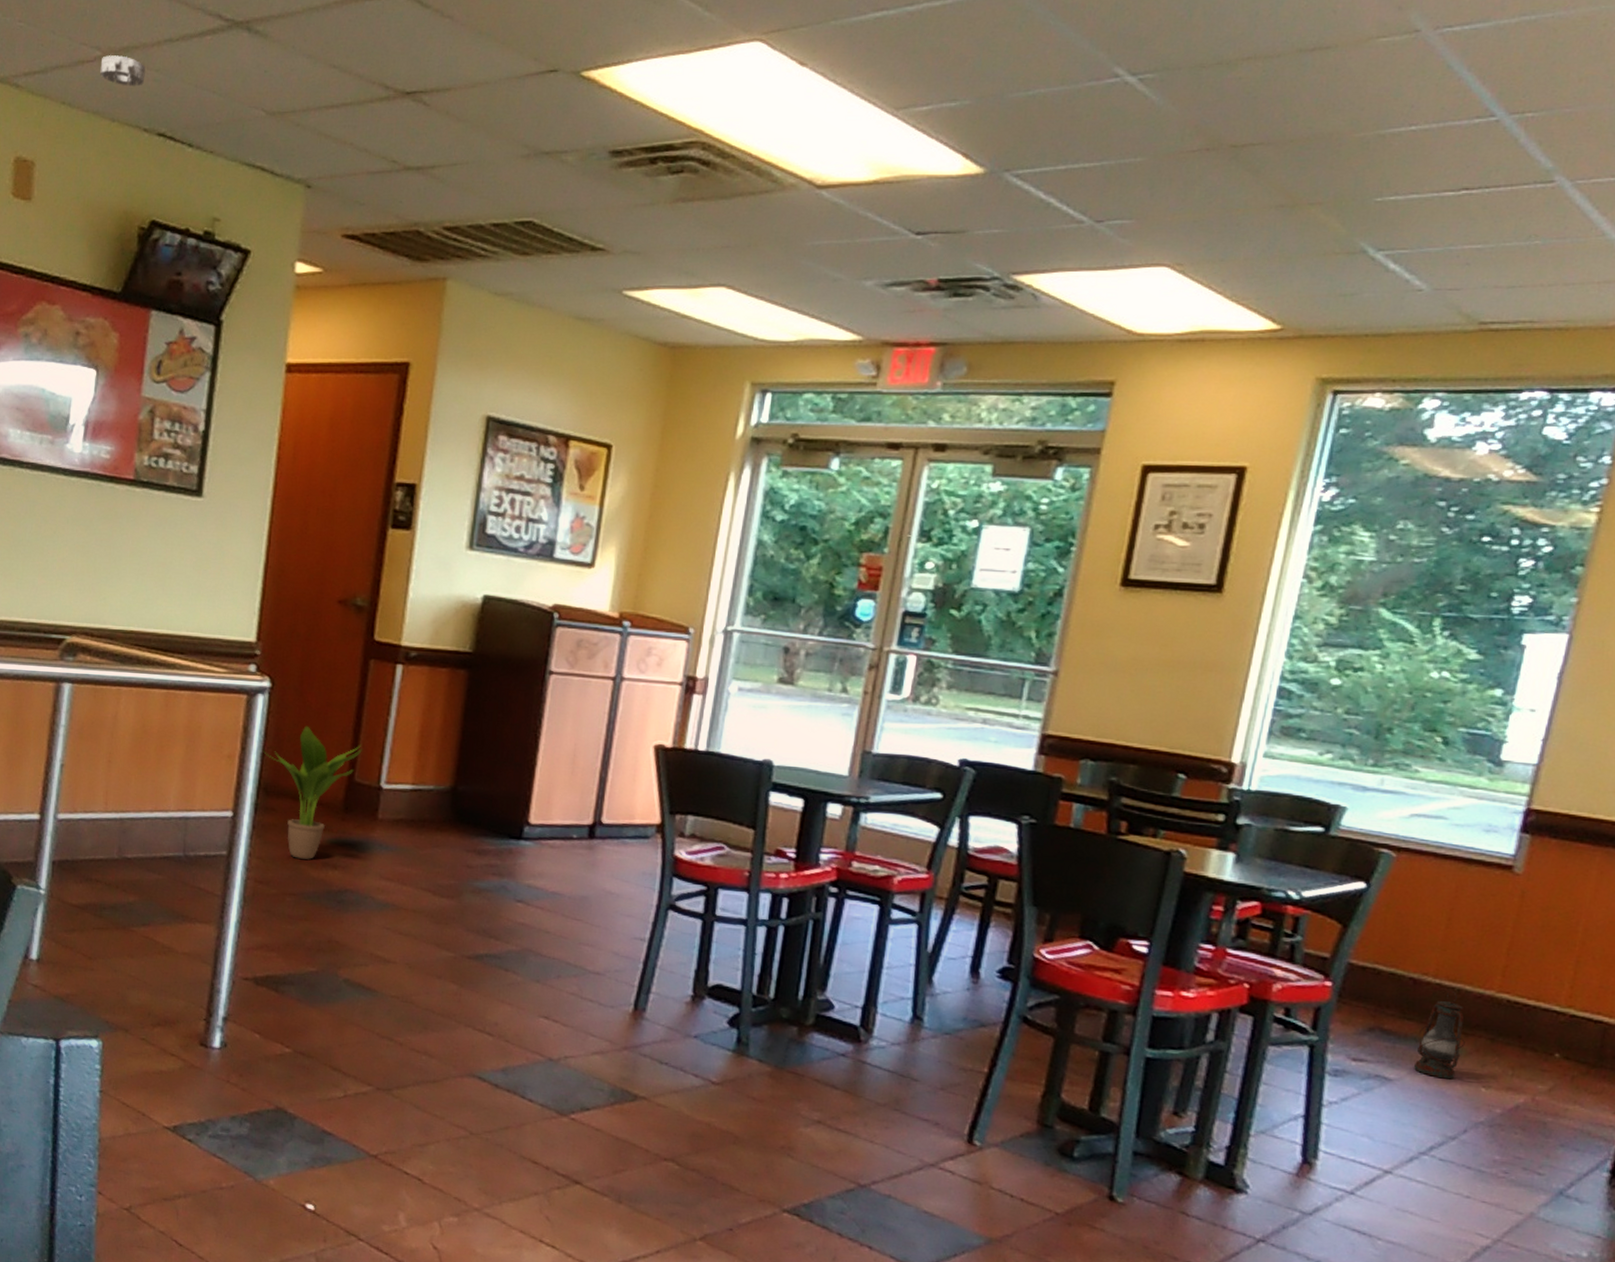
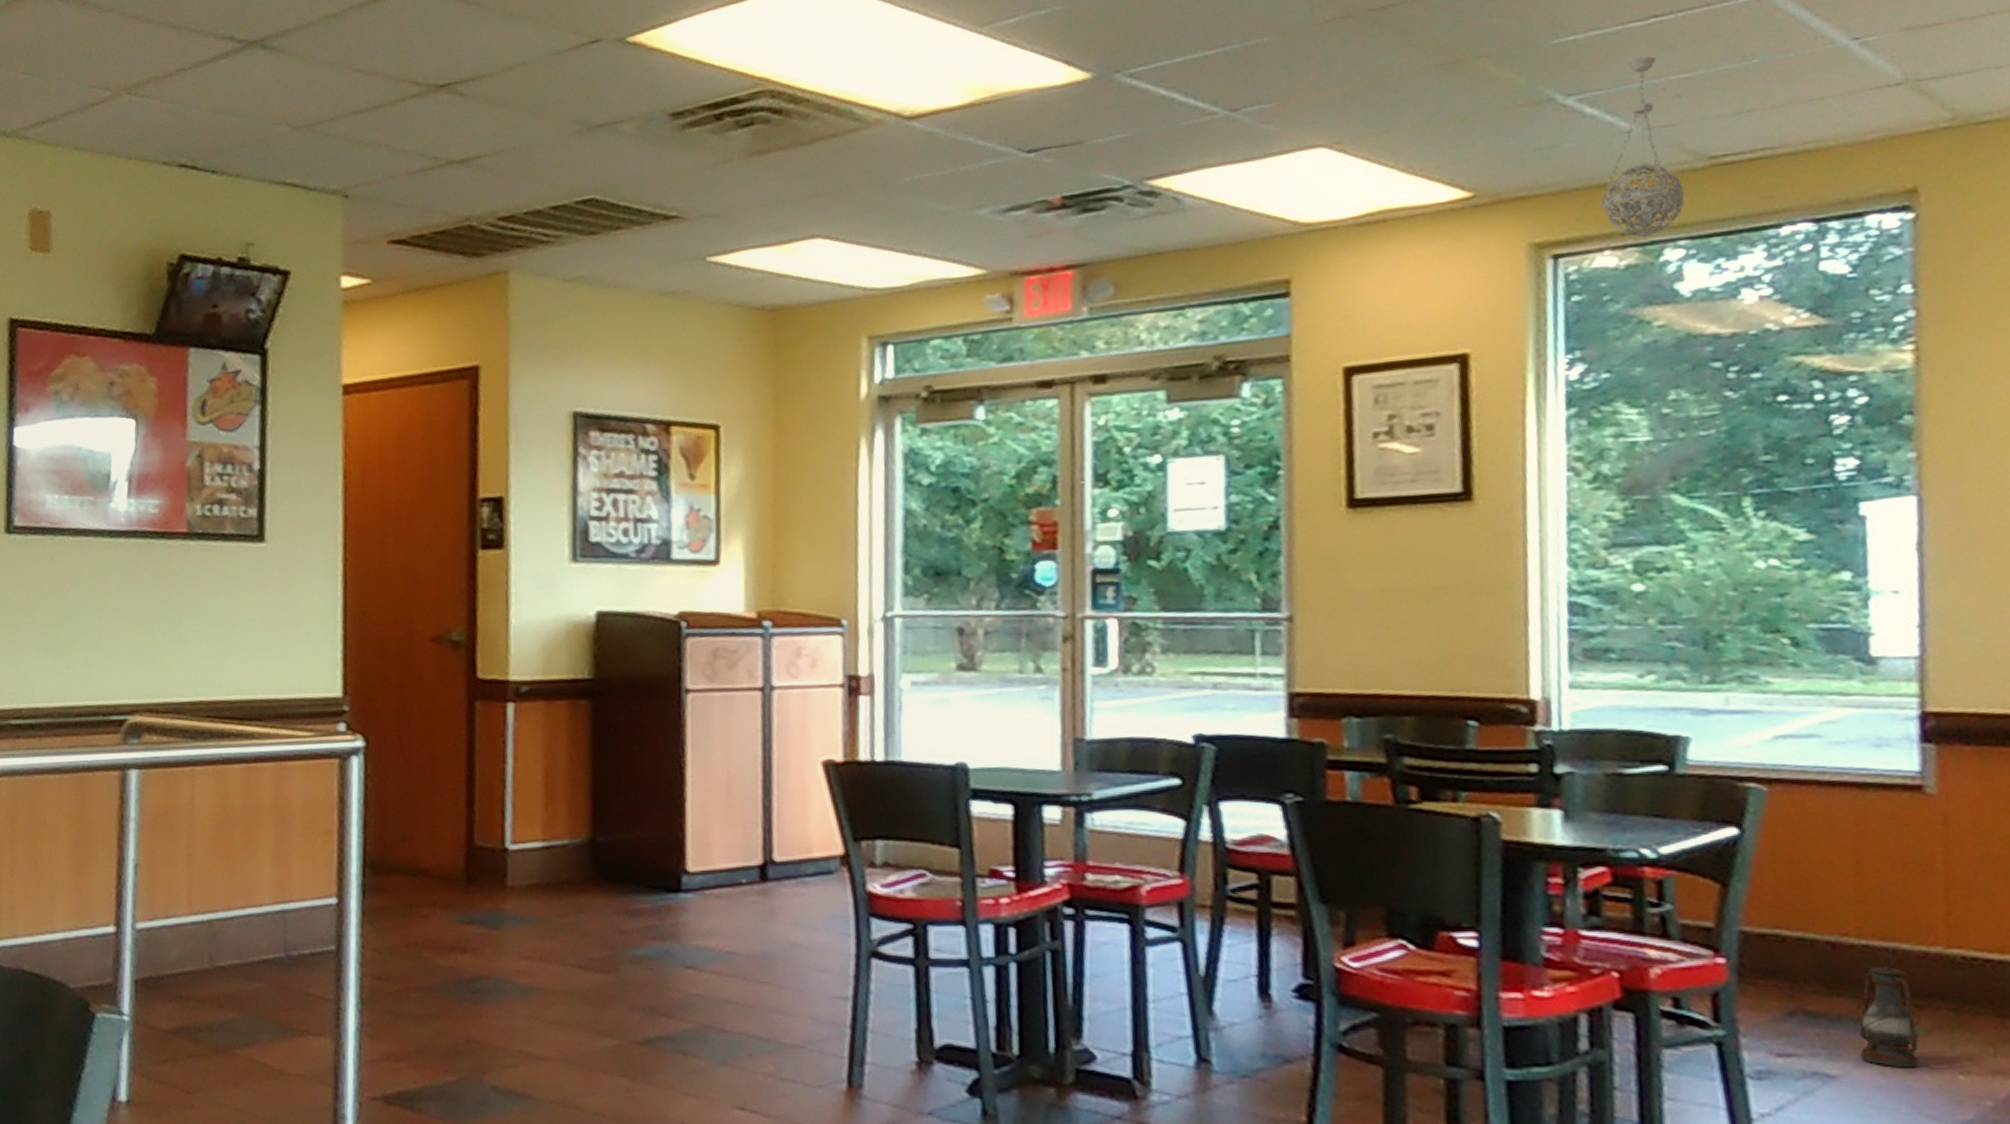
smoke detector: present [100,55,146,86] -> none [111,92,160,122]
potted plant: present [261,725,362,860] -> none [362,786,479,945]
pendant light: none [1380,225,1458,388] -> present [1597,56,1685,240]

